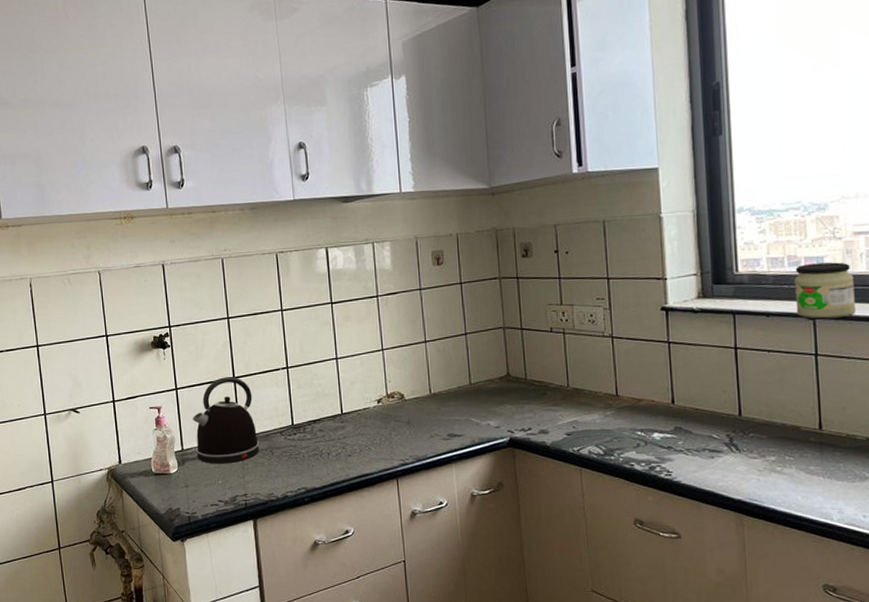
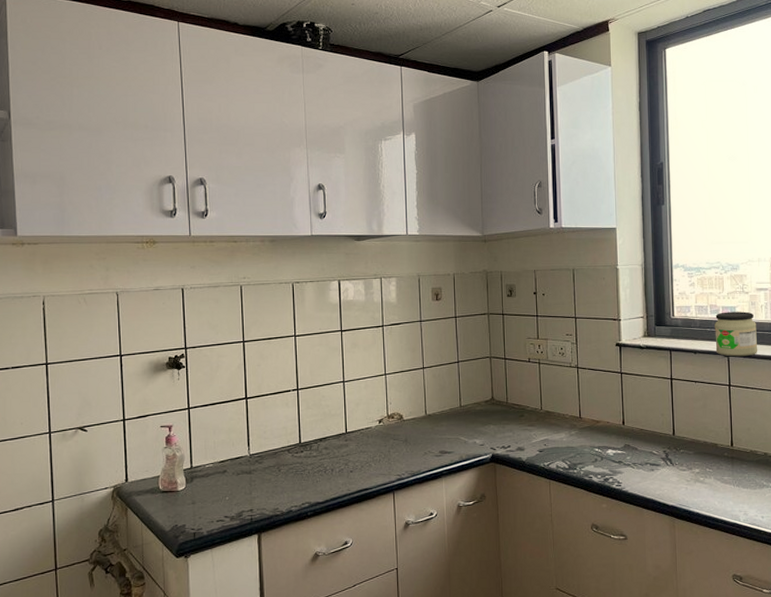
kettle: present [192,377,260,464] -> none [203,397,268,481]

